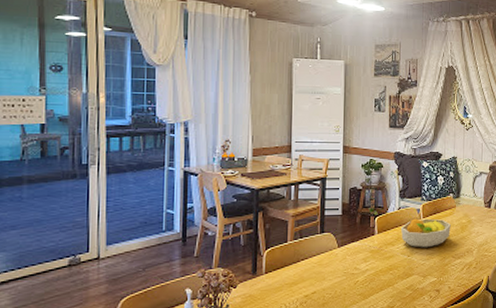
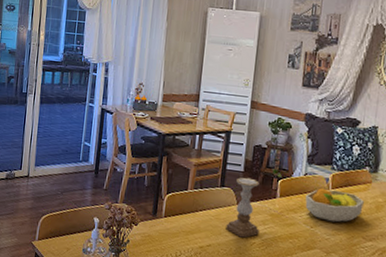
candle holder: none [329,220,362,279] -> present [226,177,259,238]

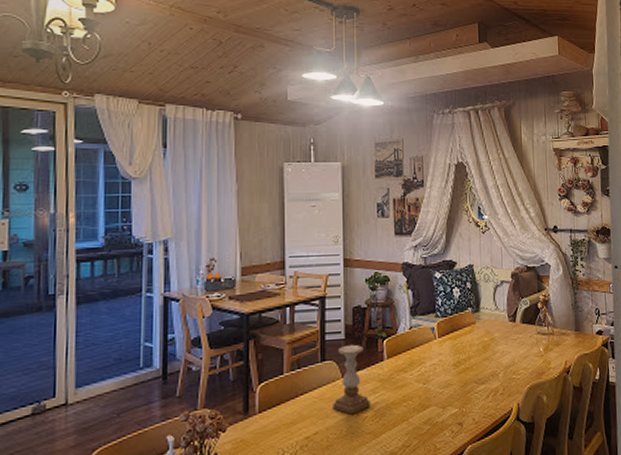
fruit bowl: present [305,188,364,223] -> none [414,338,471,374]

